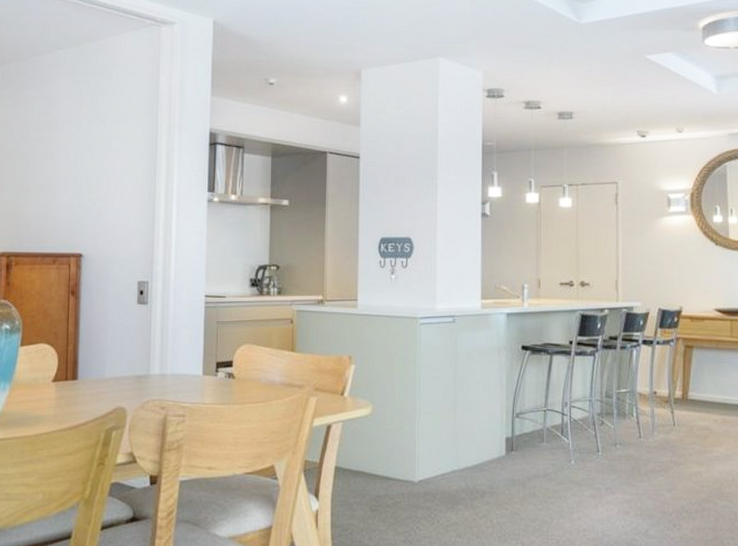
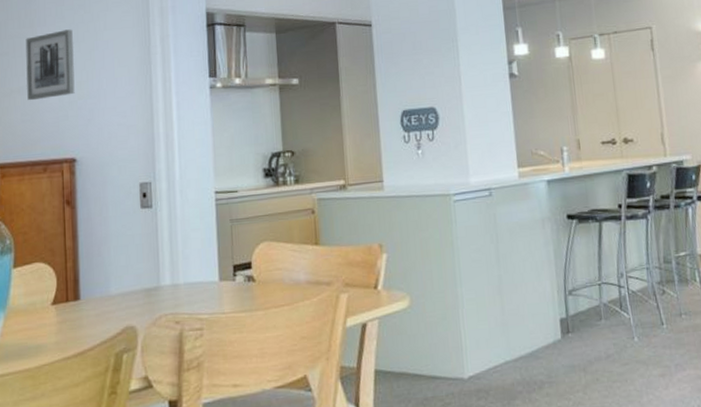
wall art: none [42,137,87,199] -> present [26,29,75,101]

